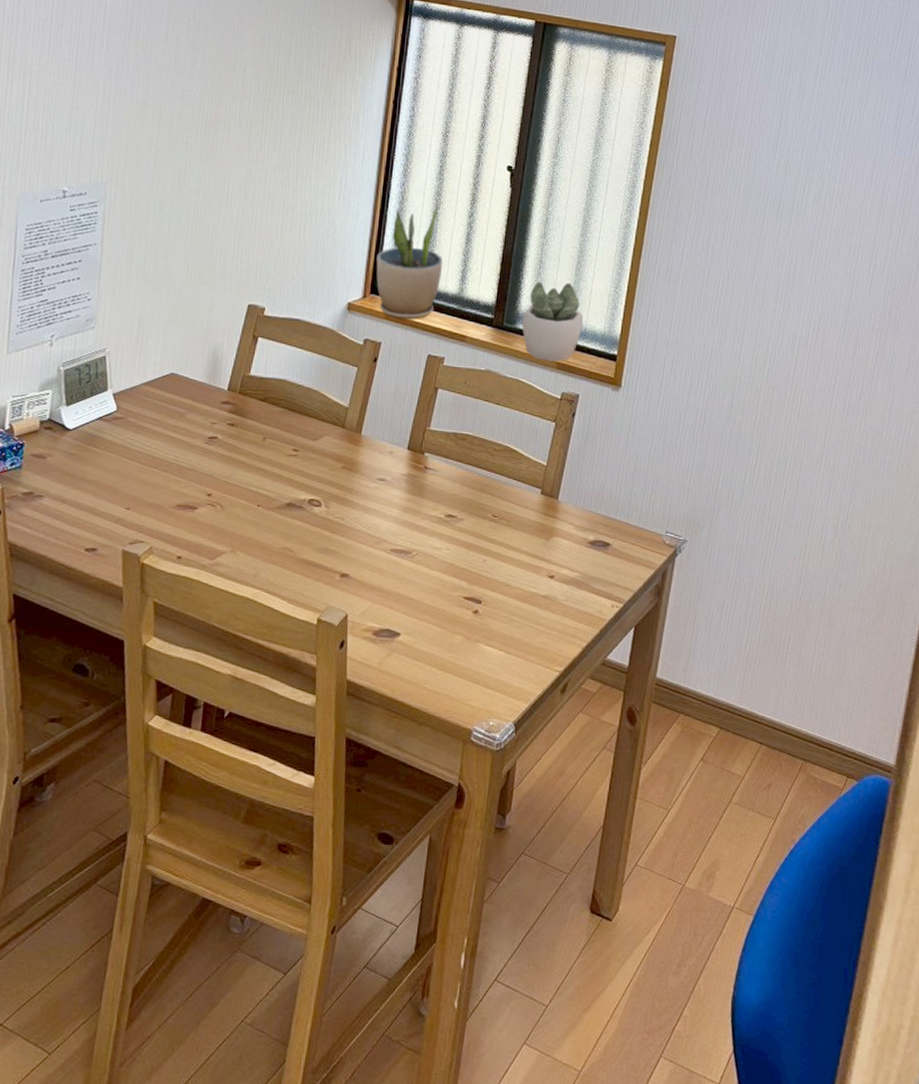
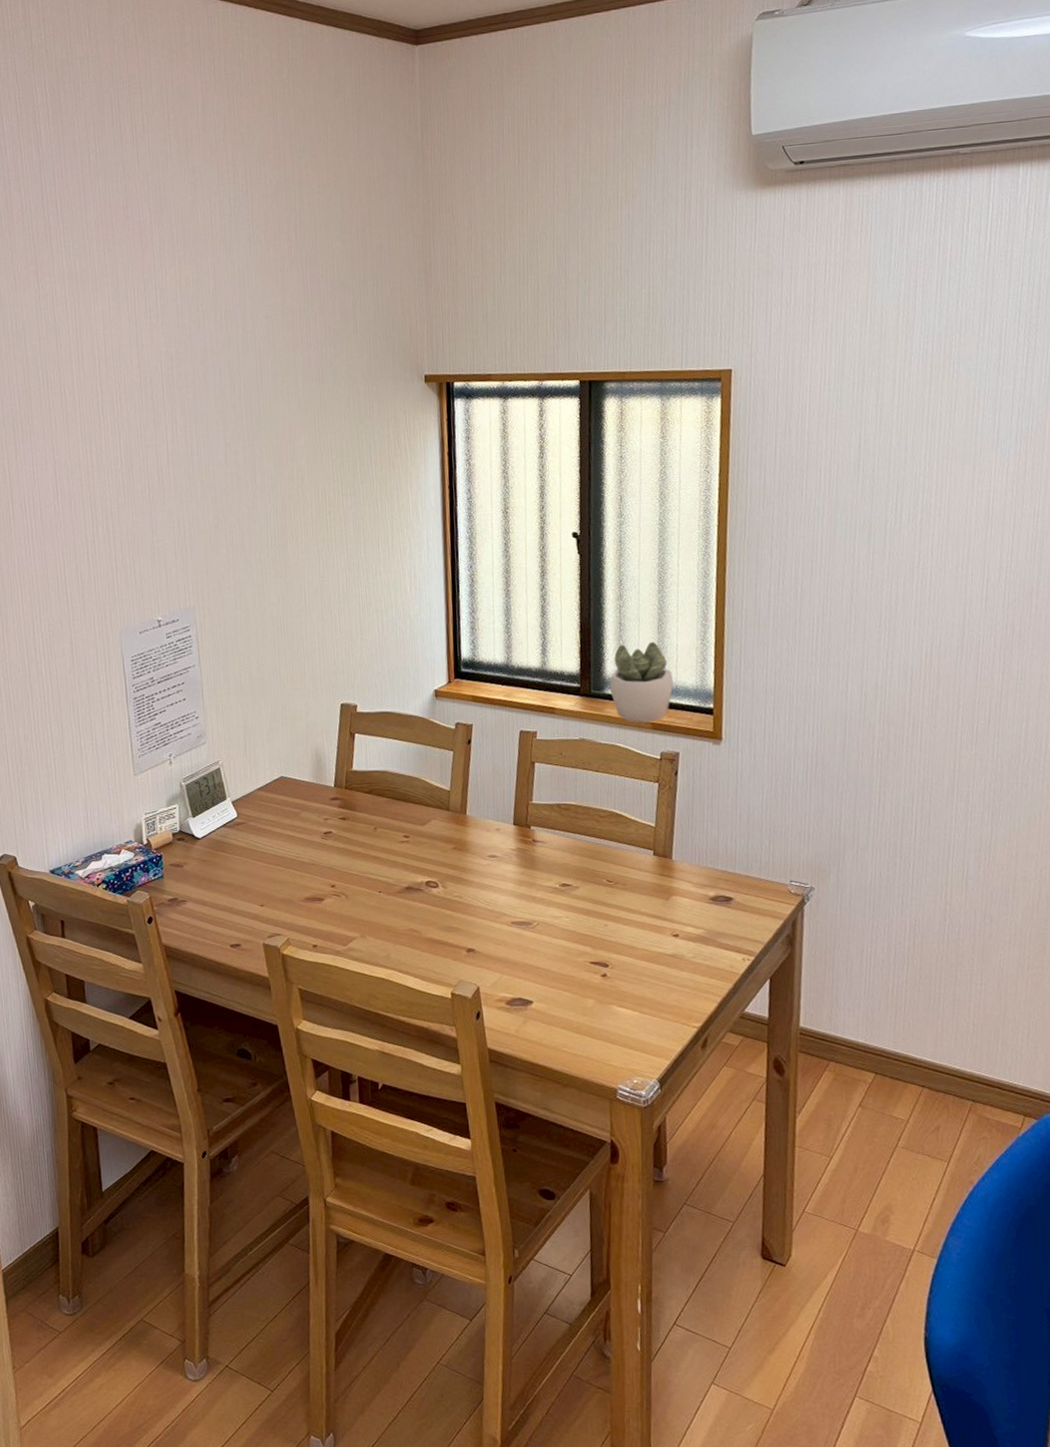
potted plant: present [376,201,443,321] -> none [456,578,522,701]

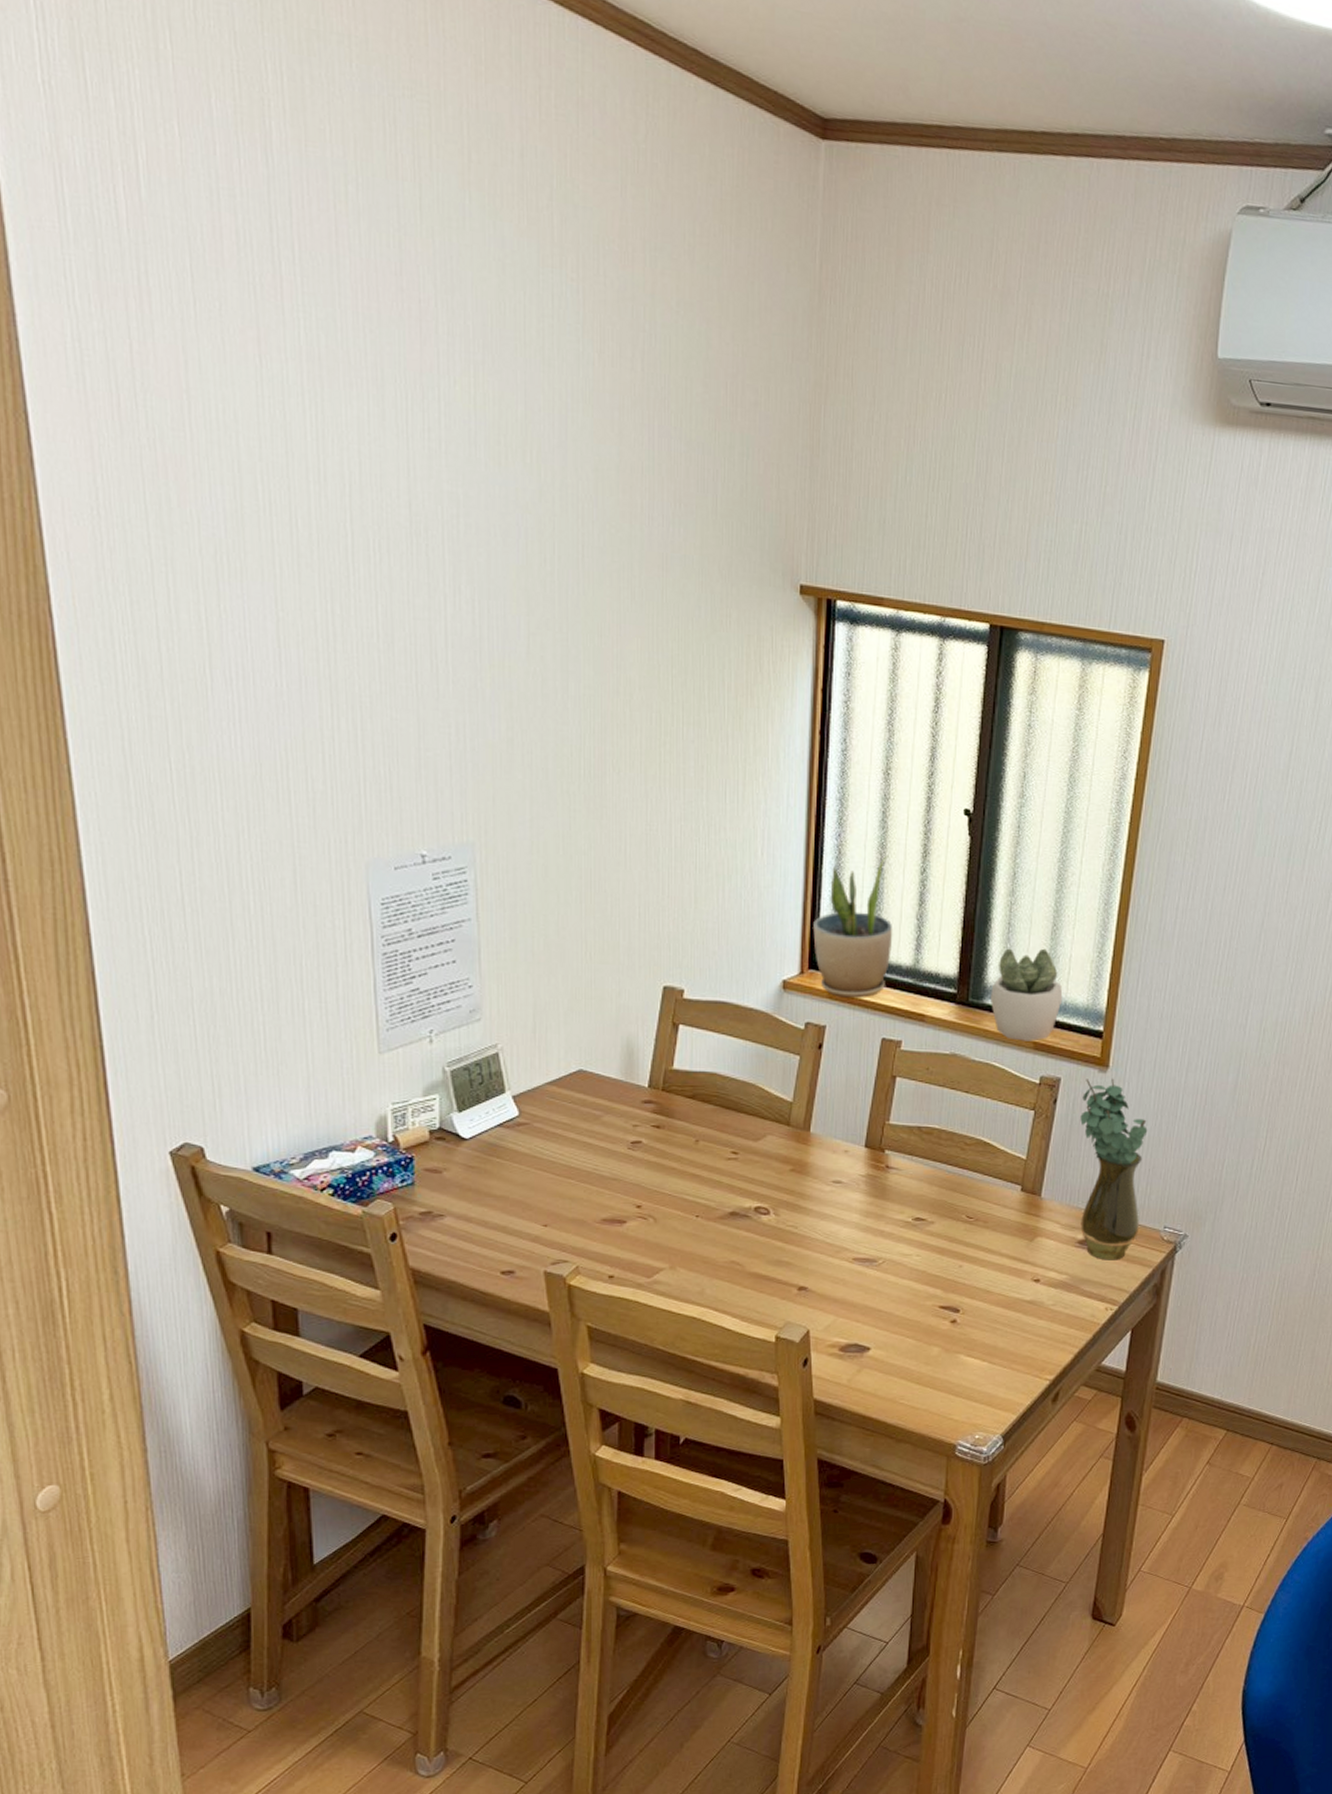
potted plant: none [456,578,522,701] -> present [813,855,892,999]
vase: none [700,749,766,915] -> present [1080,1078,1148,1260]

